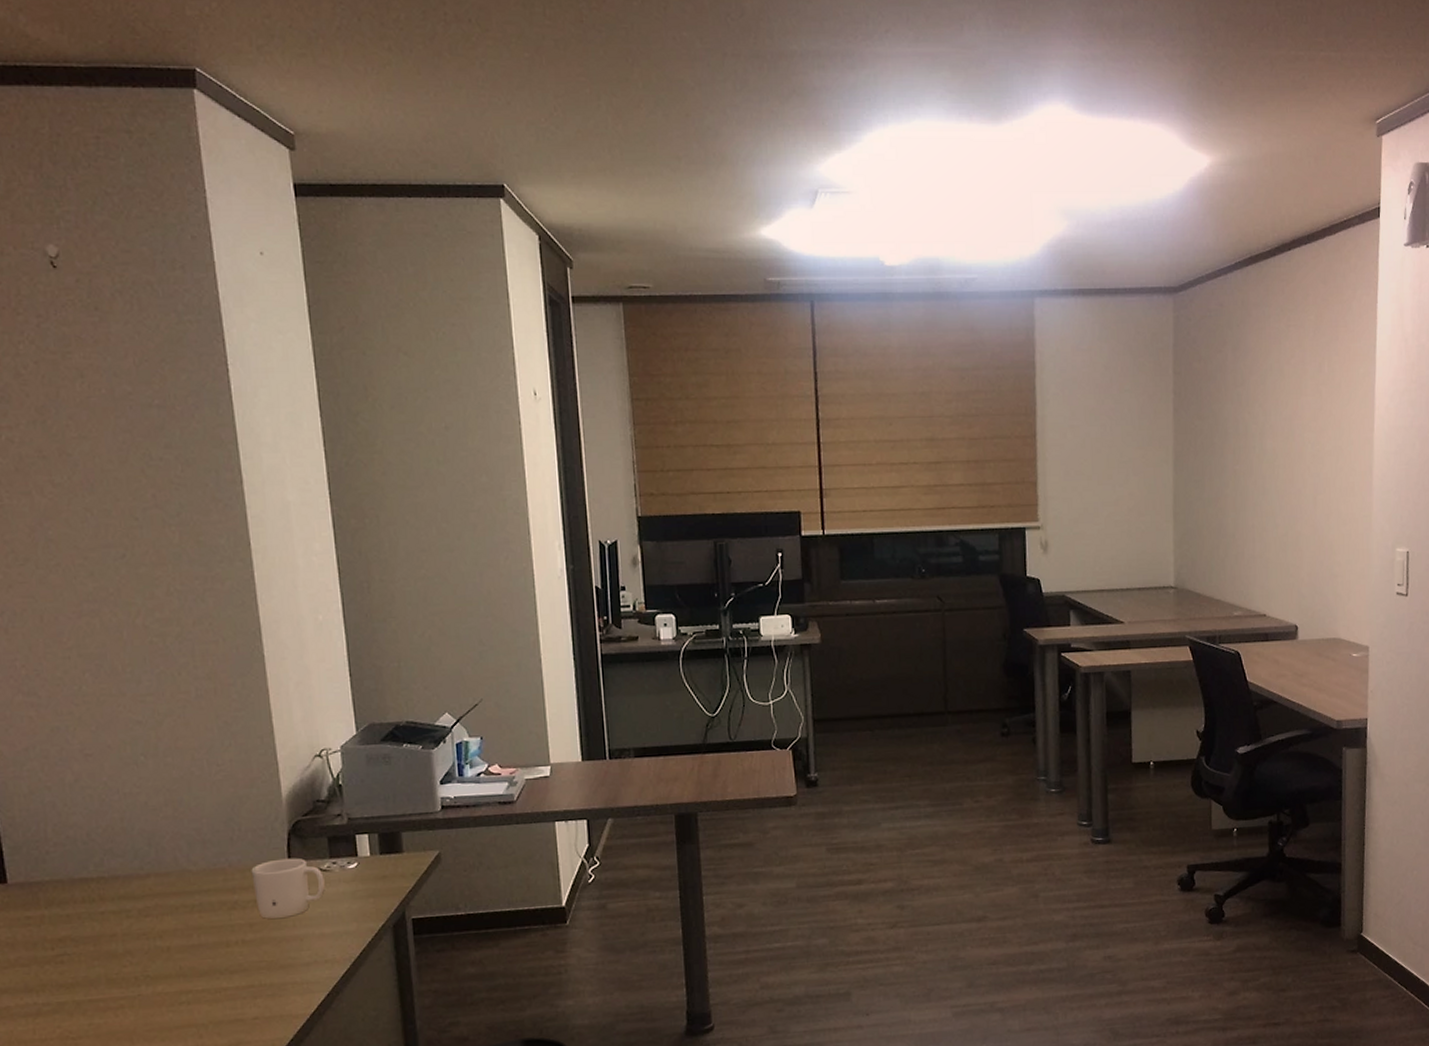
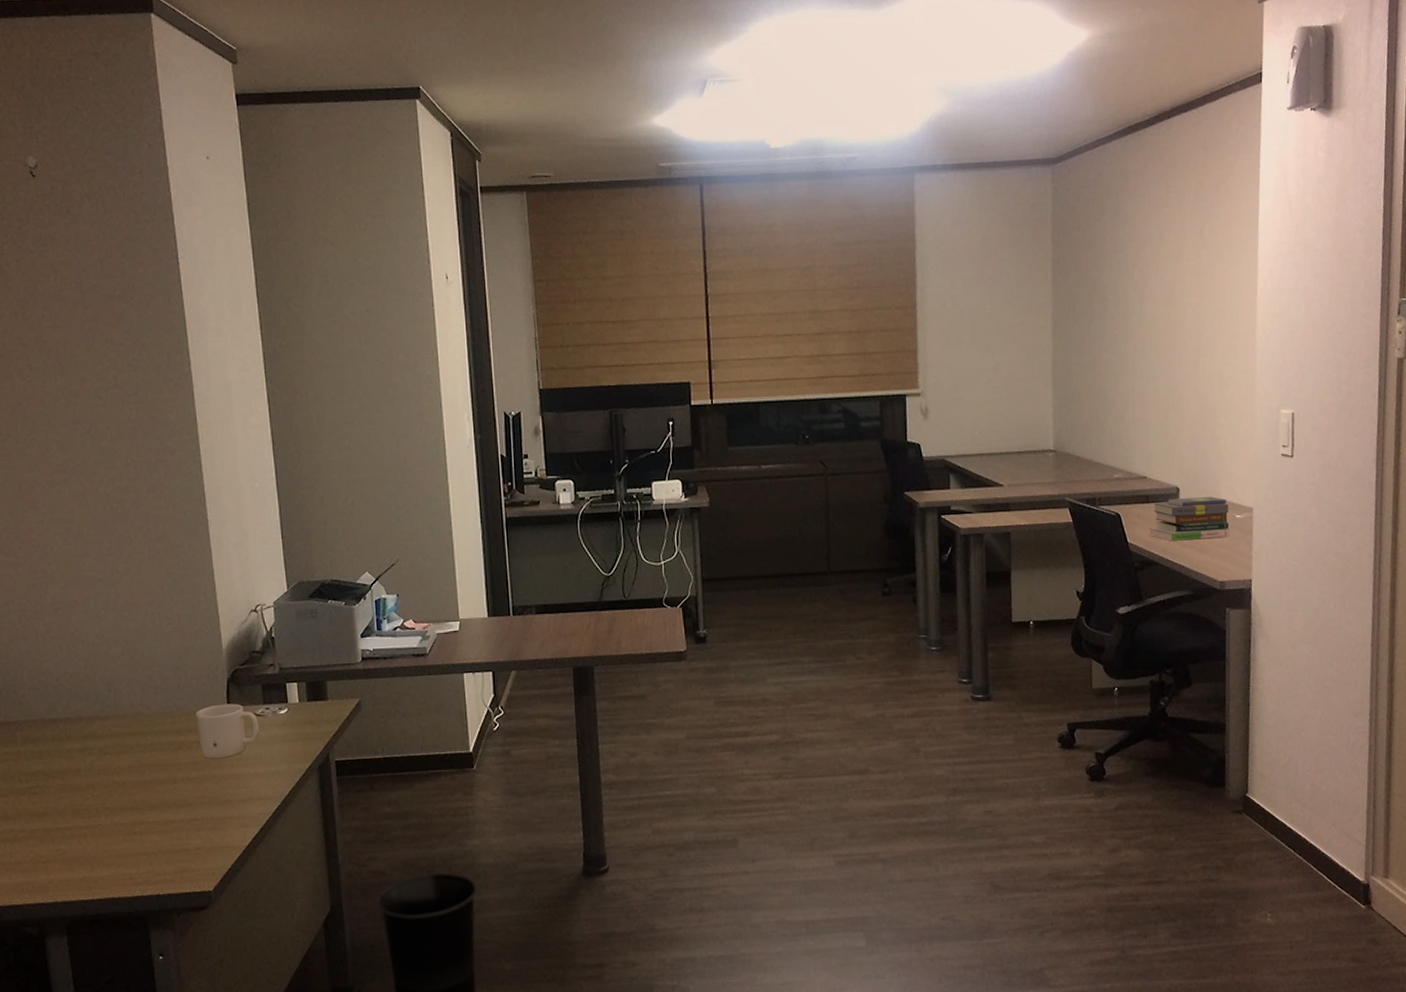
books: none [1268,635,1347,680] -> present [1149,497,1230,541]

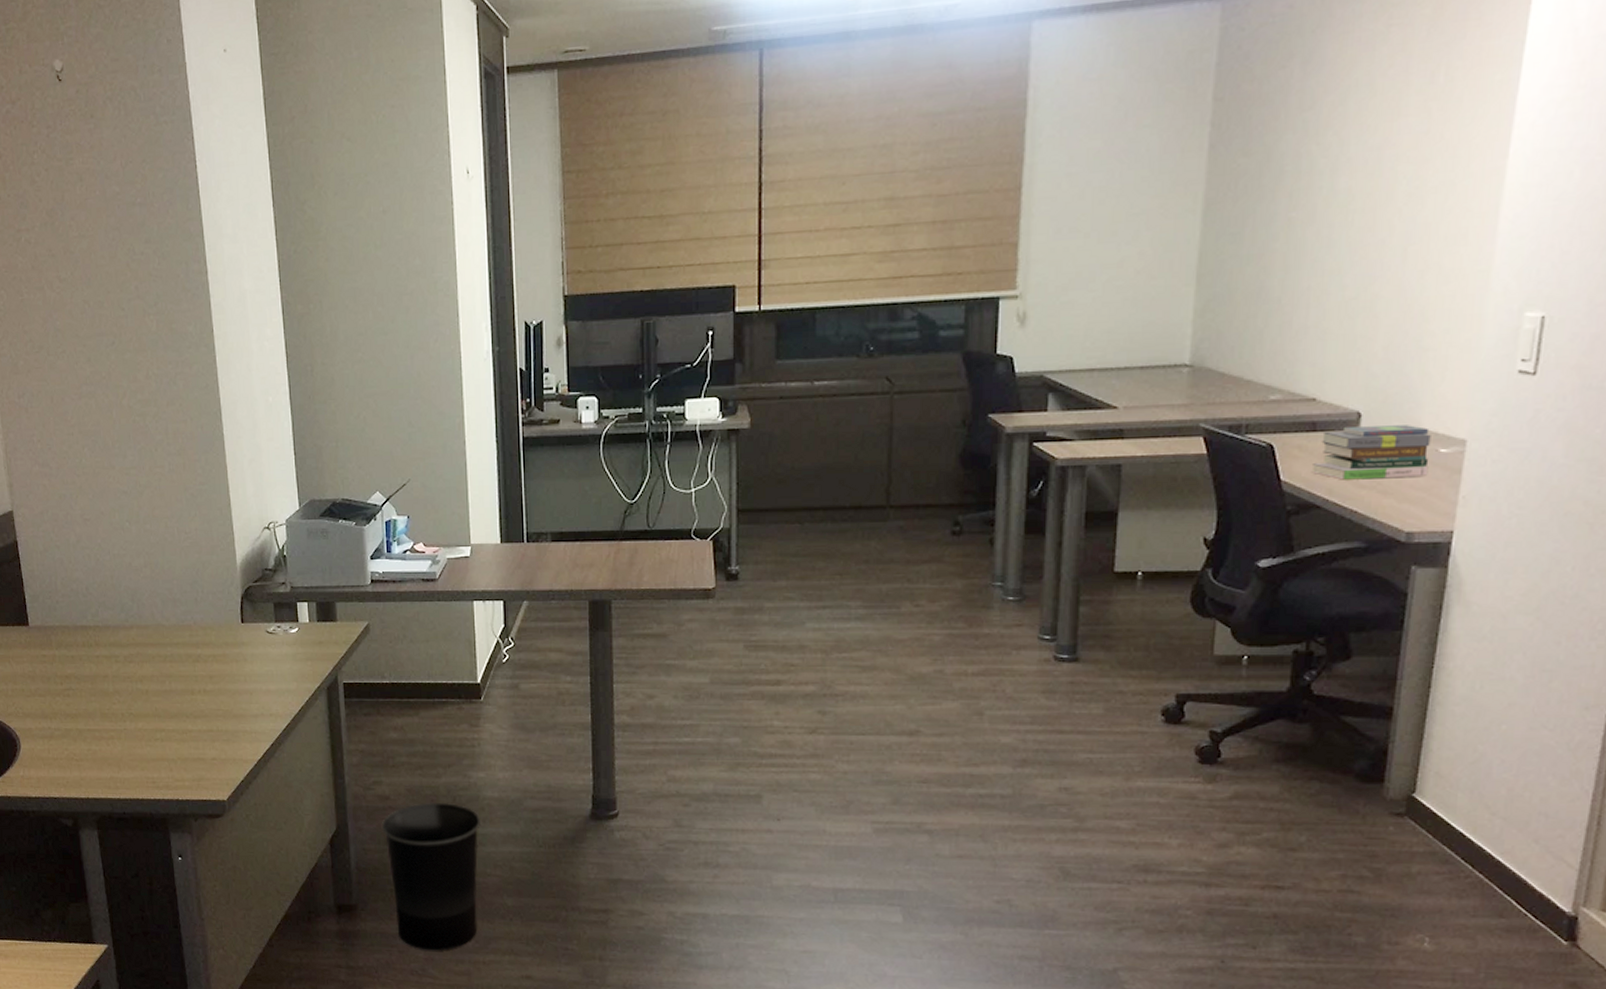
mug: present [195,703,259,759] -> none [211,620,271,674]

